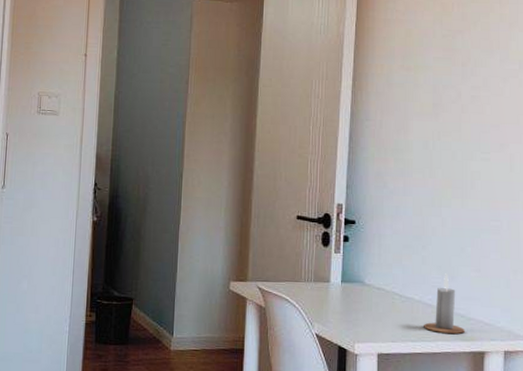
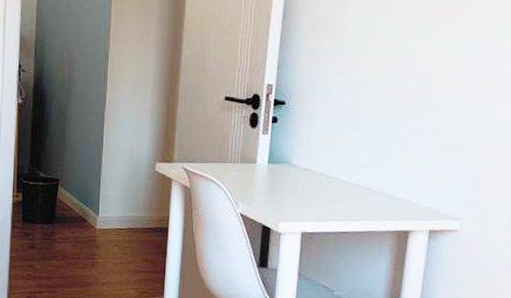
candle: present [424,273,466,335] -> none [349,154,392,214]

